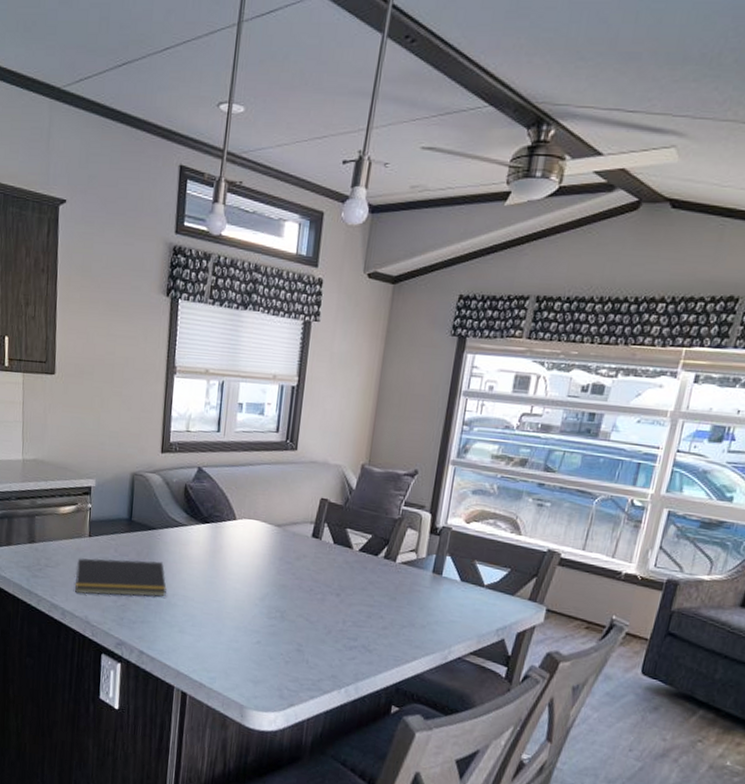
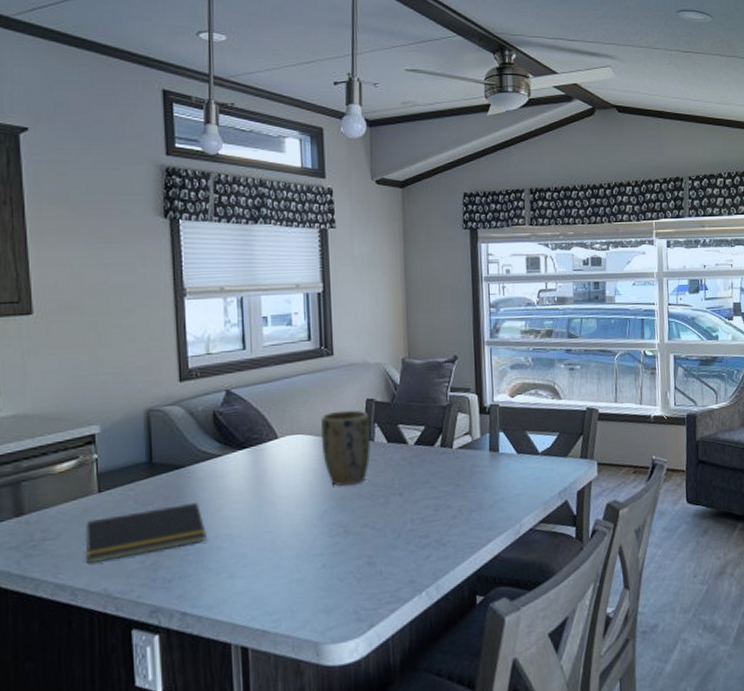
plant pot: none [272,504,321,577] -> present [320,410,371,486]

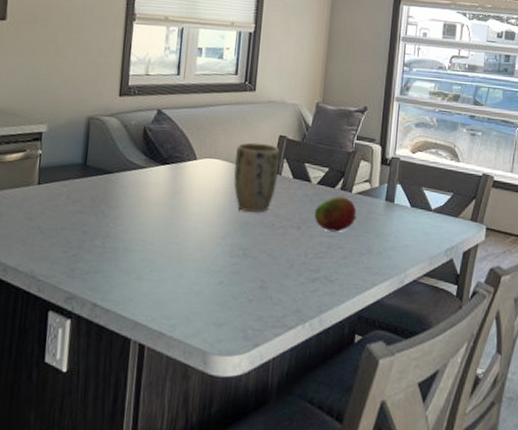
notepad: present [85,502,206,564] -> none [20,206,124,247]
fruit: none [415,453,461,493] -> present [314,196,357,232]

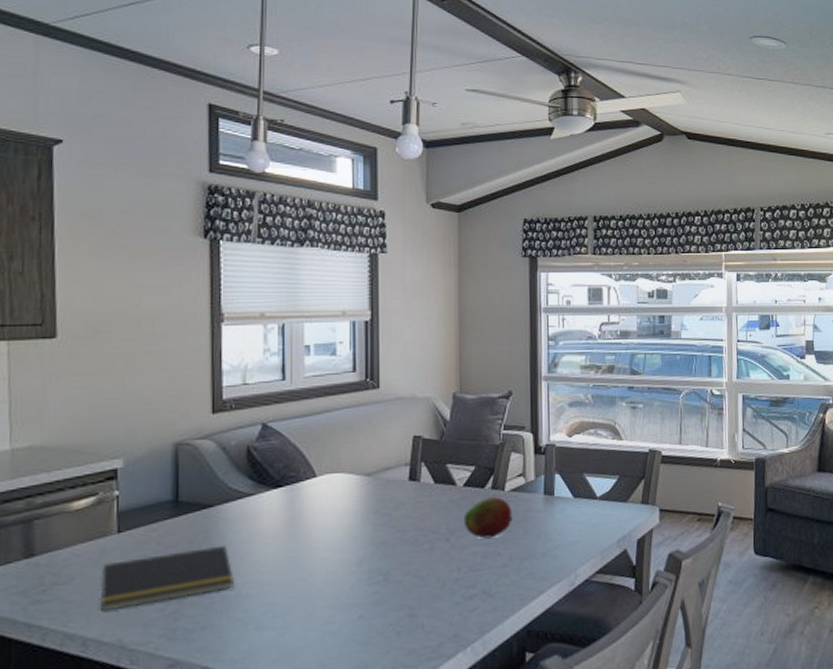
notepad: none [20,206,124,247] -> present [100,545,234,612]
plant pot: present [233,142,280,212] -> none [362,447,416,529]

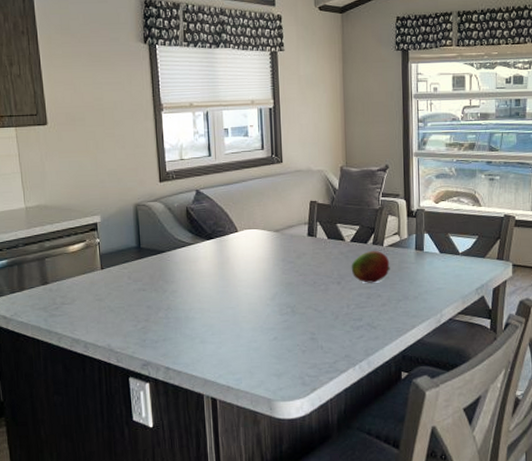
notepad: present [100,545,234,612] -> none [92,281,183,325]

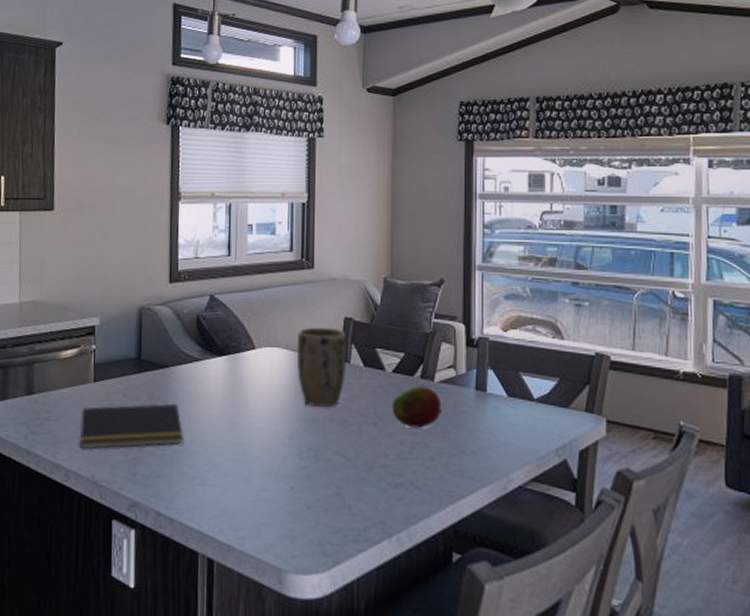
notepad: none [92,281,183,325] -> present [80,403,183,450]
plant pot: none [272,210,313,273] -> present [296,327,346,407]

